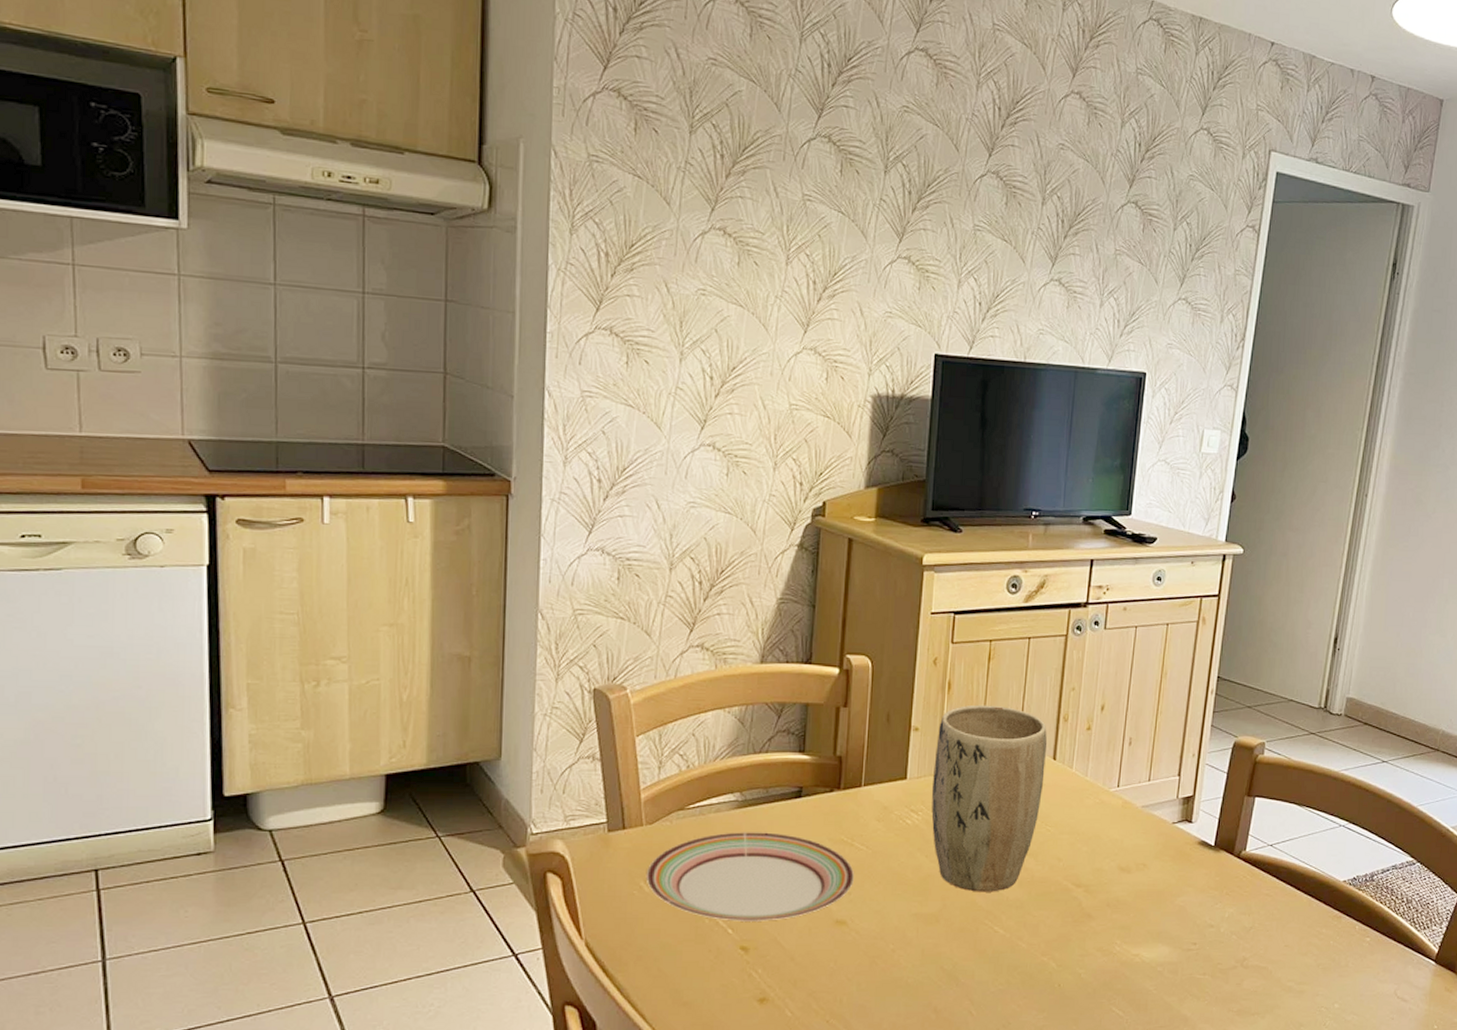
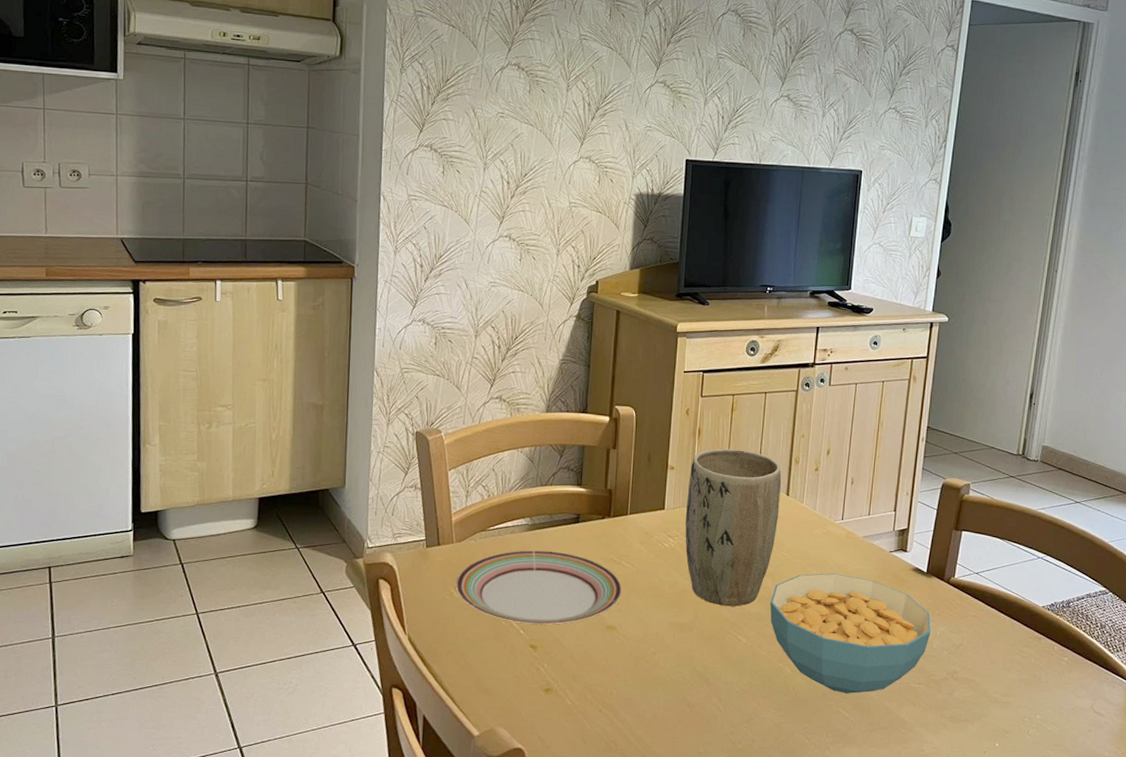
cereal bowl: none [1032,850,1218,989] -> present [770,573,931,694]

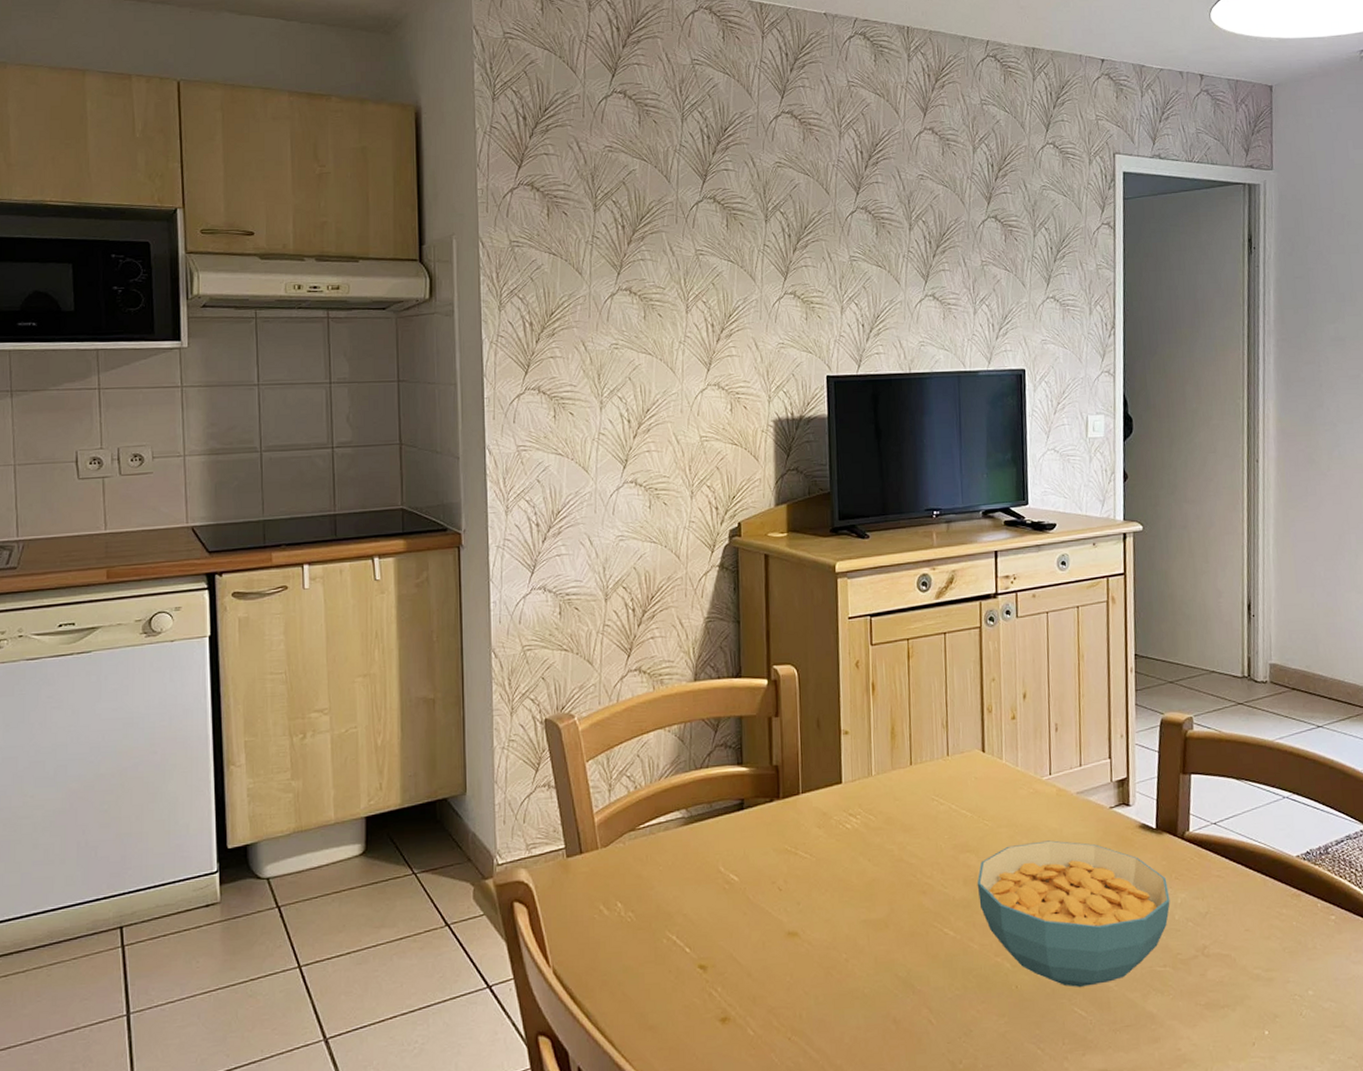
plate: present [455,550,622,625] -> none [604,847,801,940]
plant pot: present [685,448,781,607] -> none [866,702,976,894]

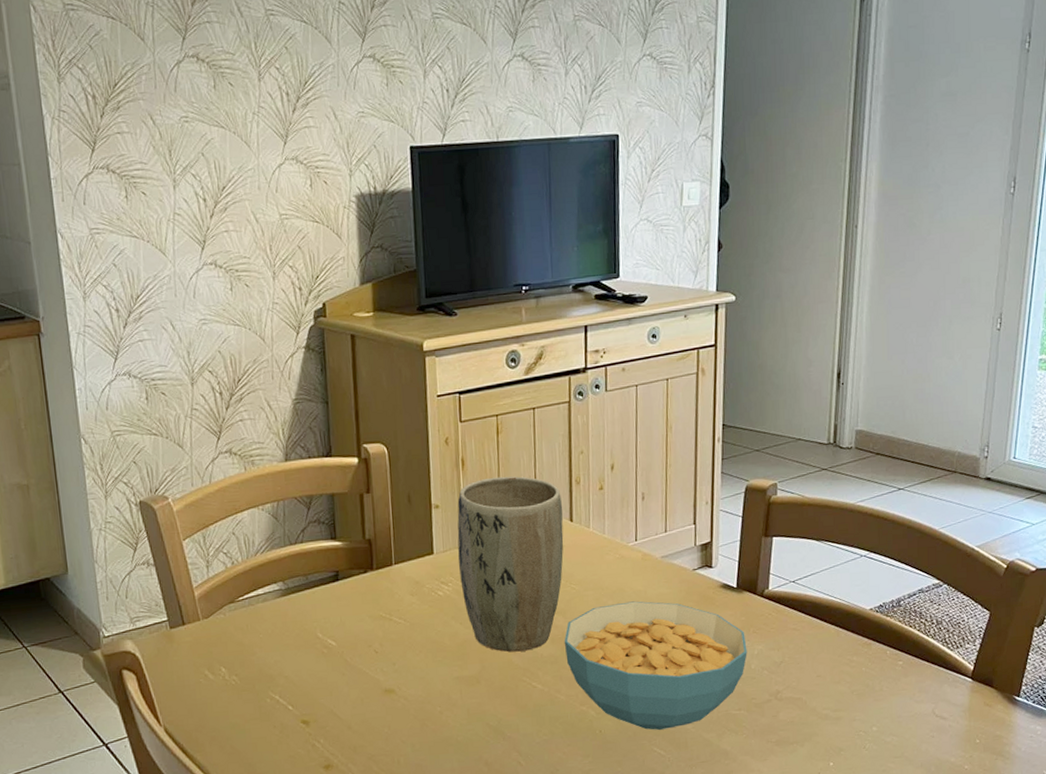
plant pot: none [866,702,976,894] -> present [457,476,564,652]

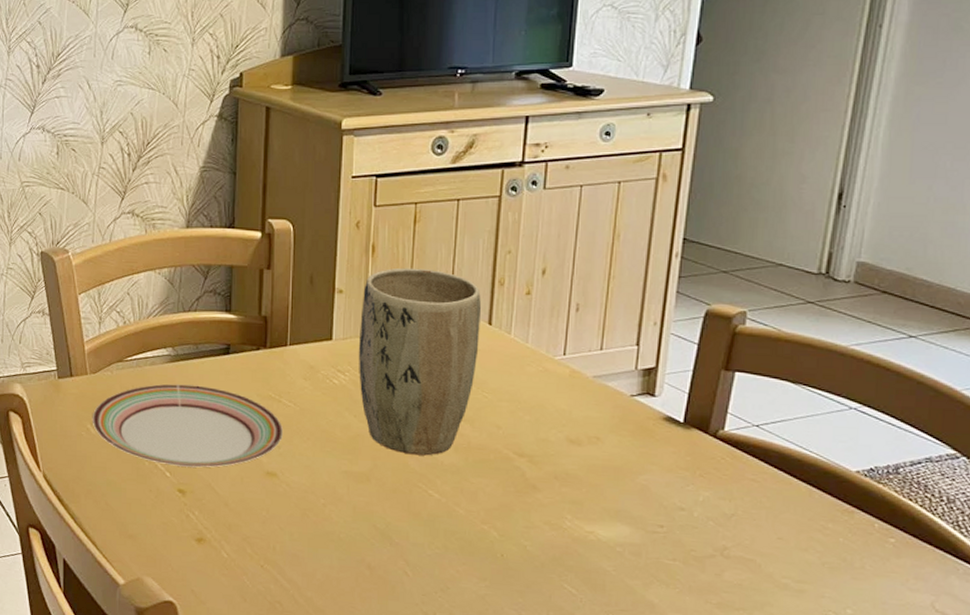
plate: none [209,615,396,699] -> present [92,384,283,468]
cereal bowl: present [564,601,747,730] -> none [469,420,690,567]

